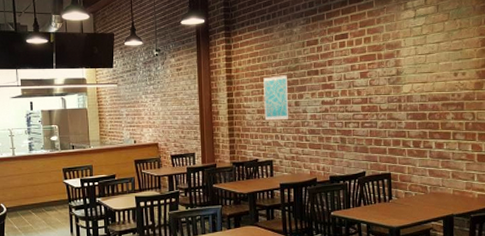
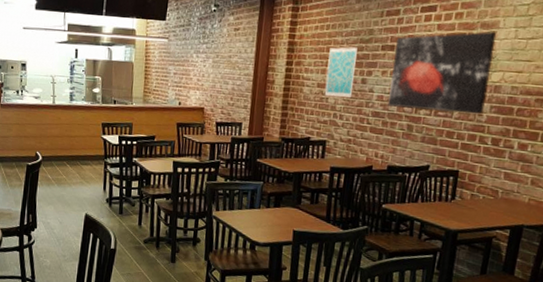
wall art: none [319,50,403,124] -> present [387,30,497,115]

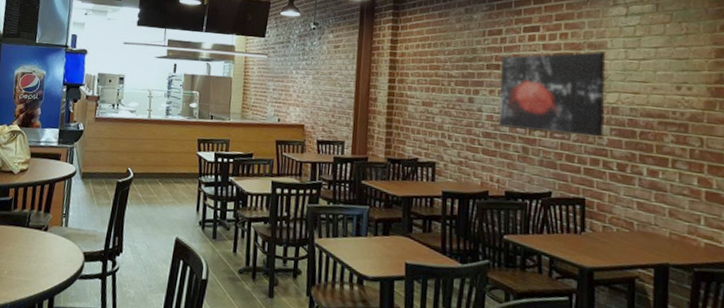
wall art: present [324,46,358,99] -> none [430,64,462,118]

